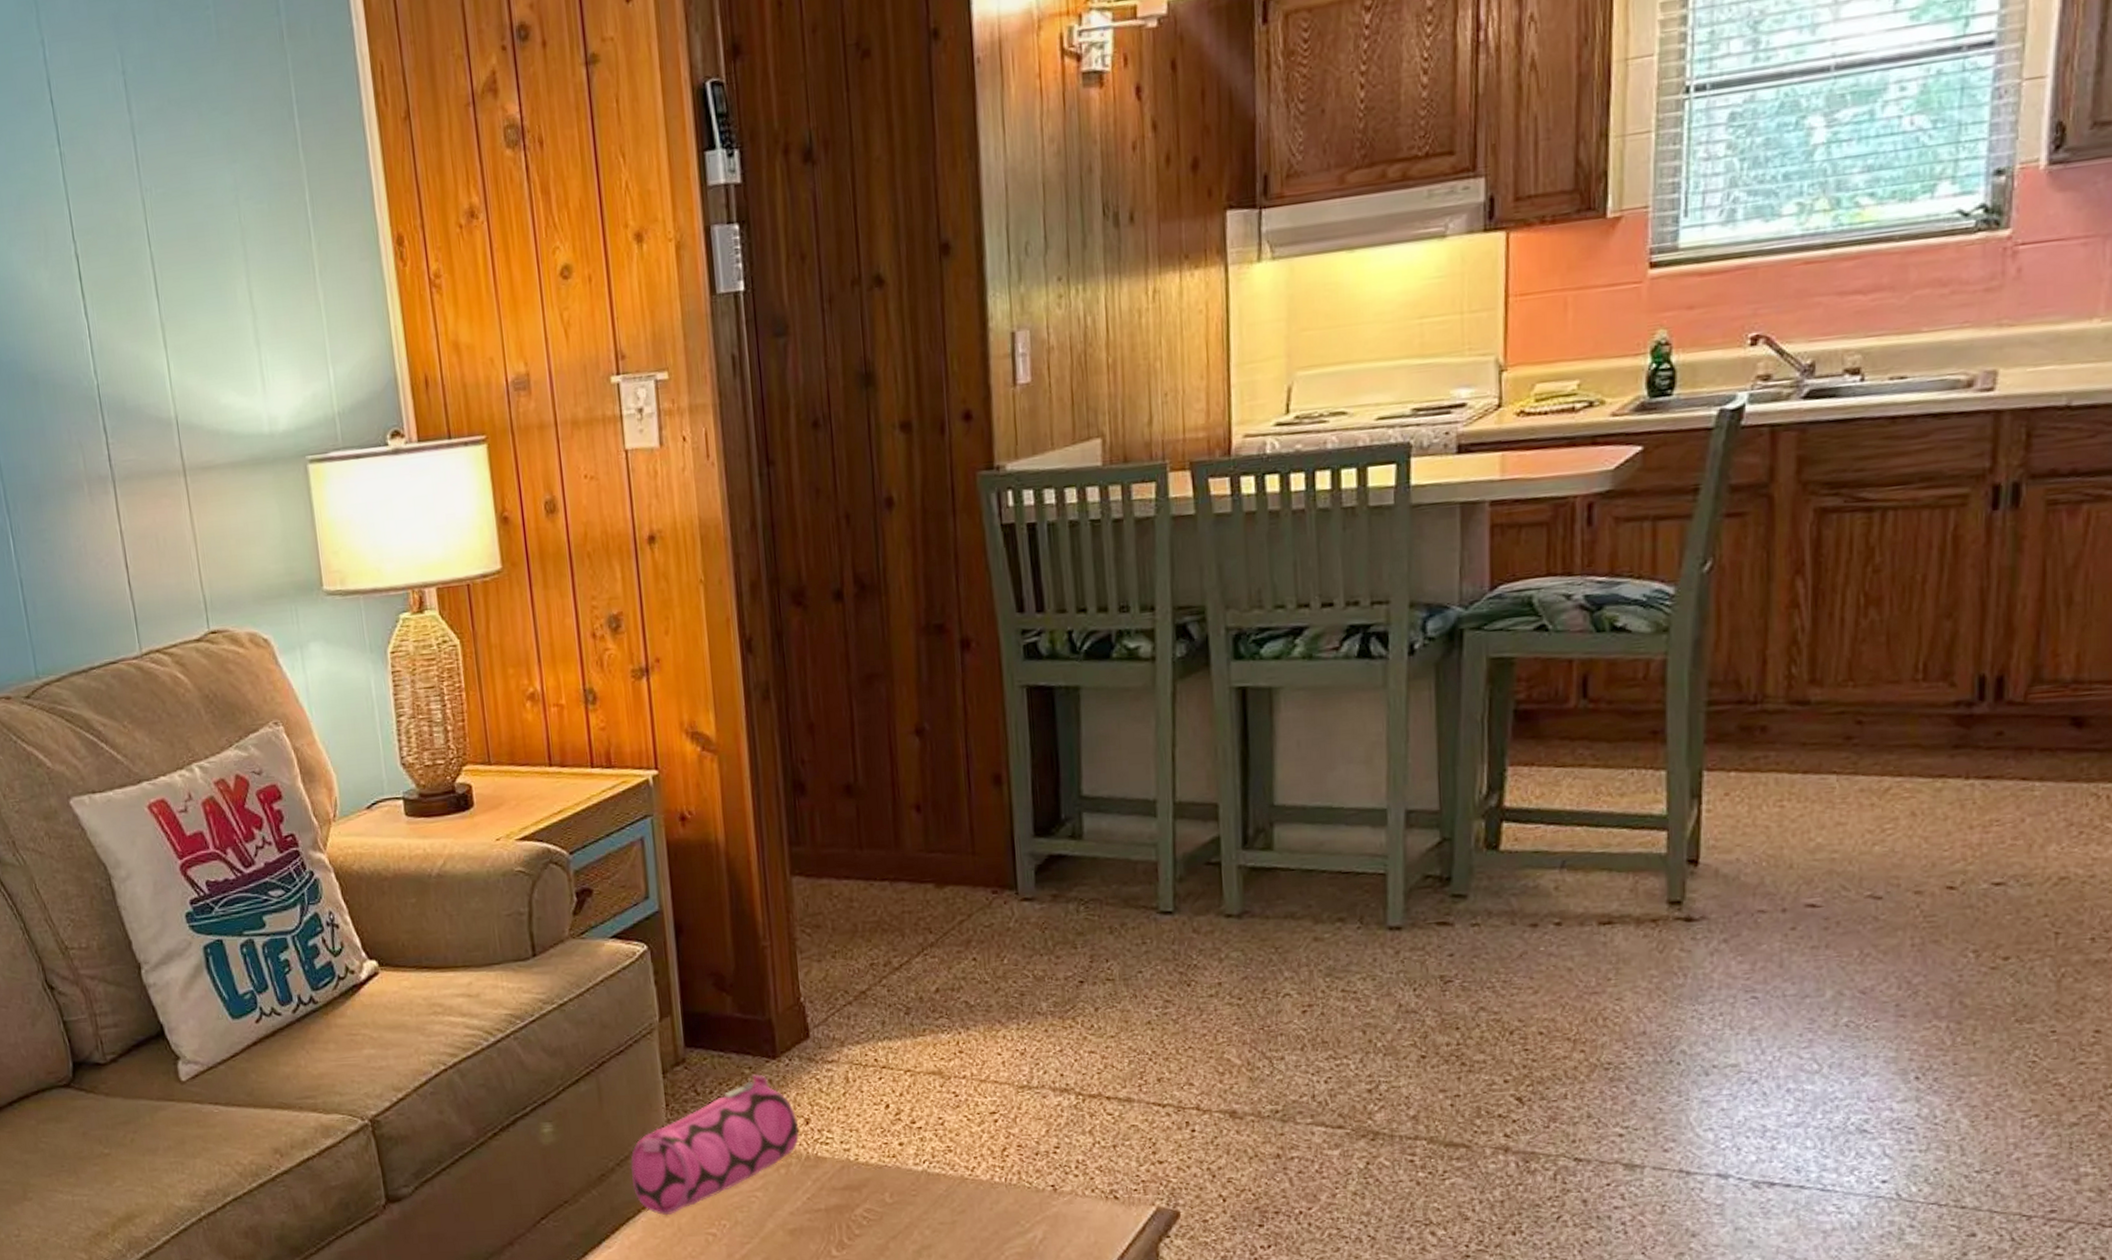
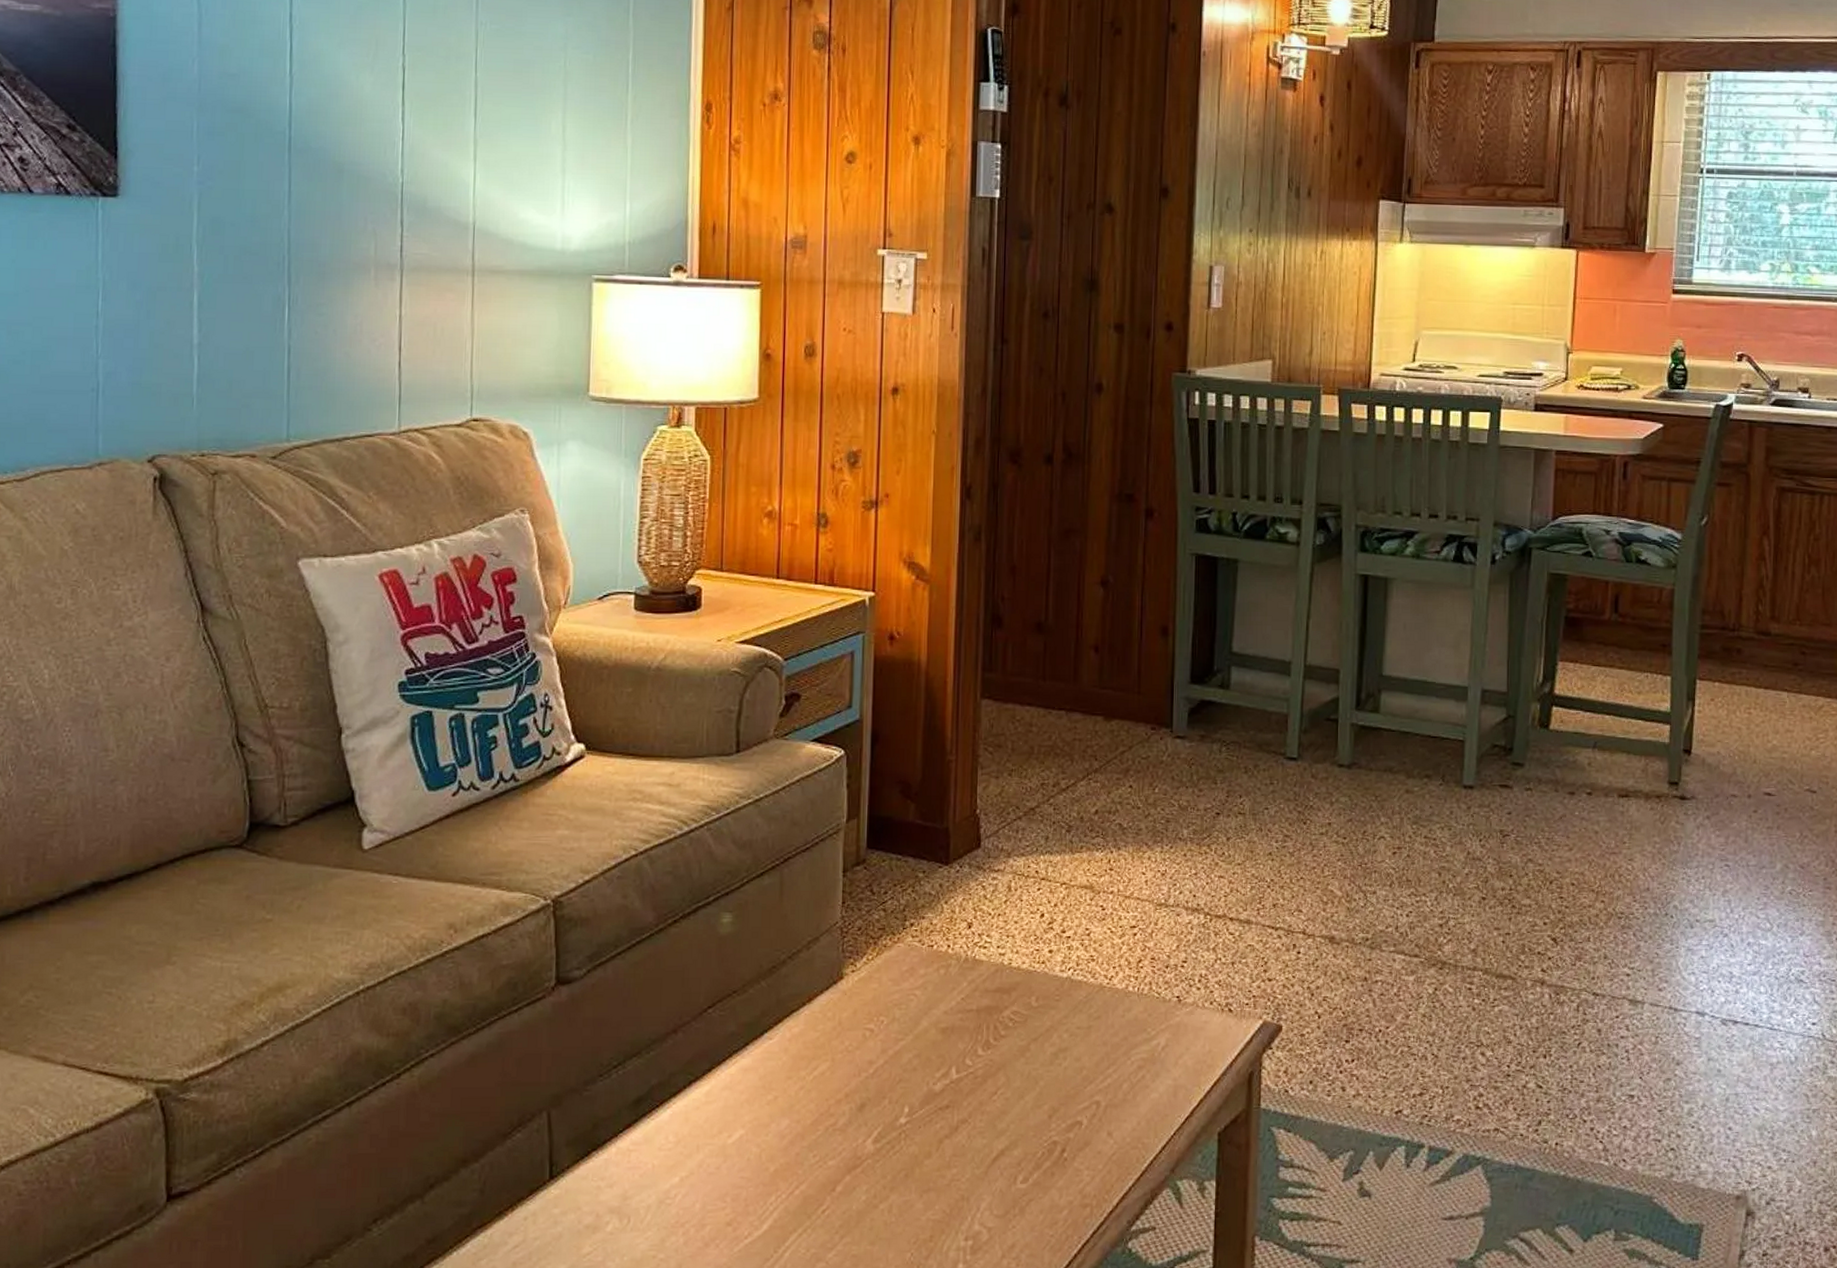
pencil case: present [630,1074,800,1215] -> none [800,878,962,1009]

